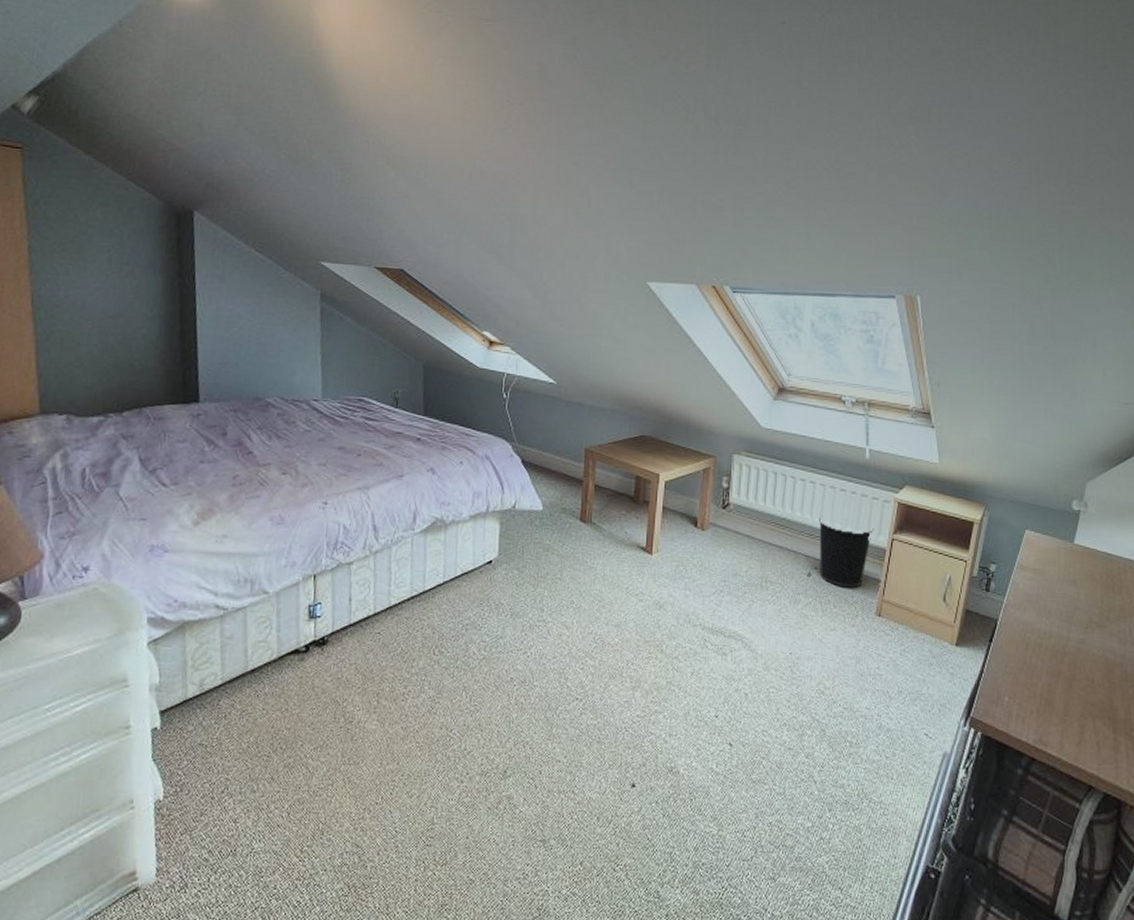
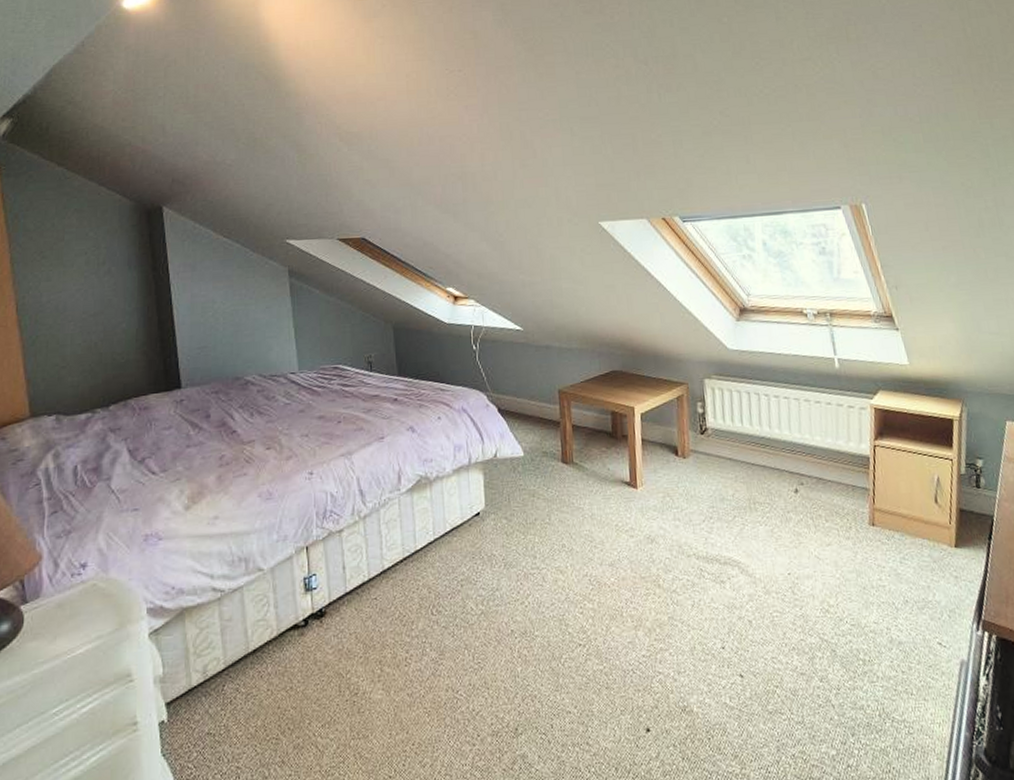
wastebasket: present [819,516,874,588] -> none [798,430,855,500]

